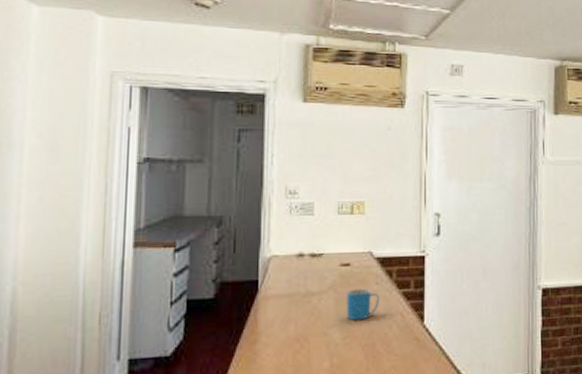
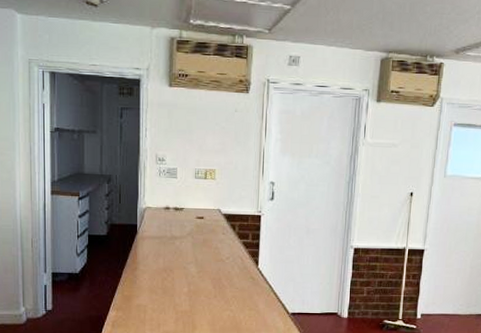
mug: present [346,288,379,320] -> none [200,236,225,260]

